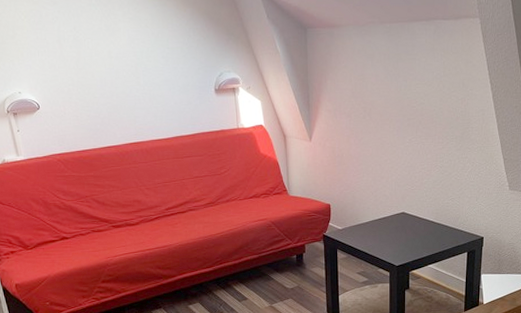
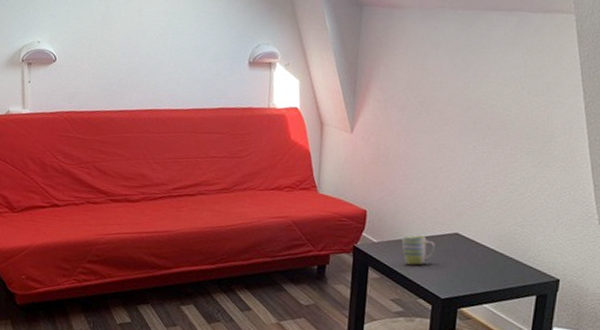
mug: none [361,219,387,243] -> present [401,235,435,265]

